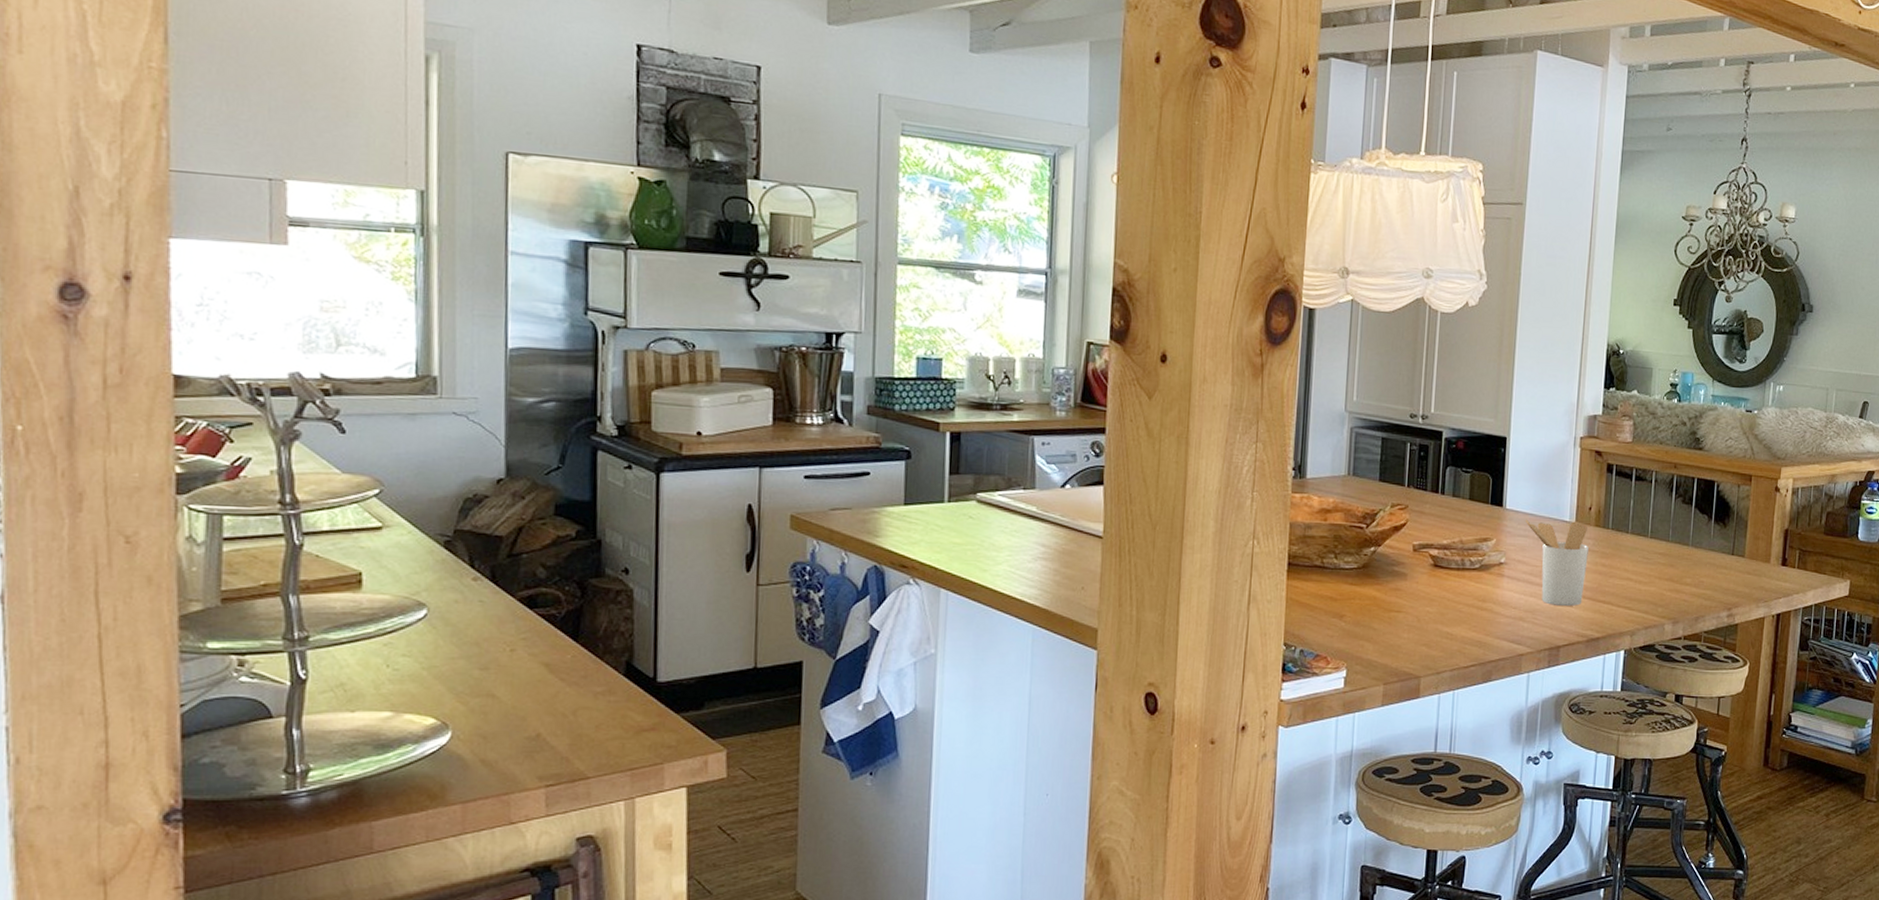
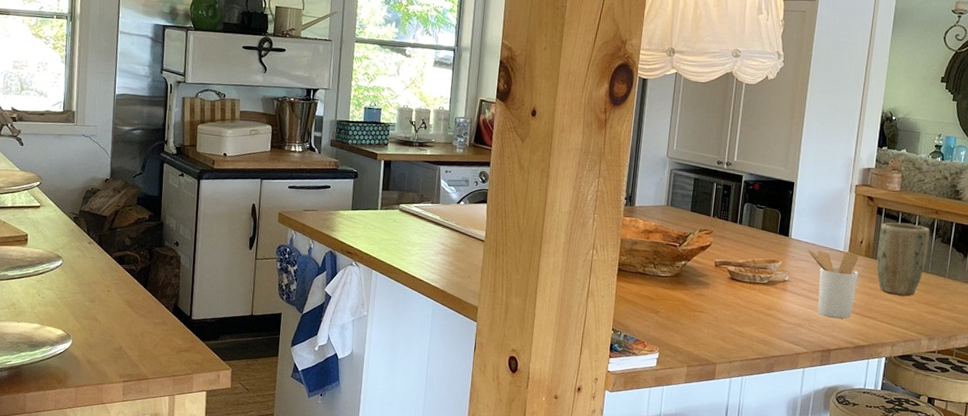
plant pot: none [1609,481,1669,571] -> present [876,222,930,296]

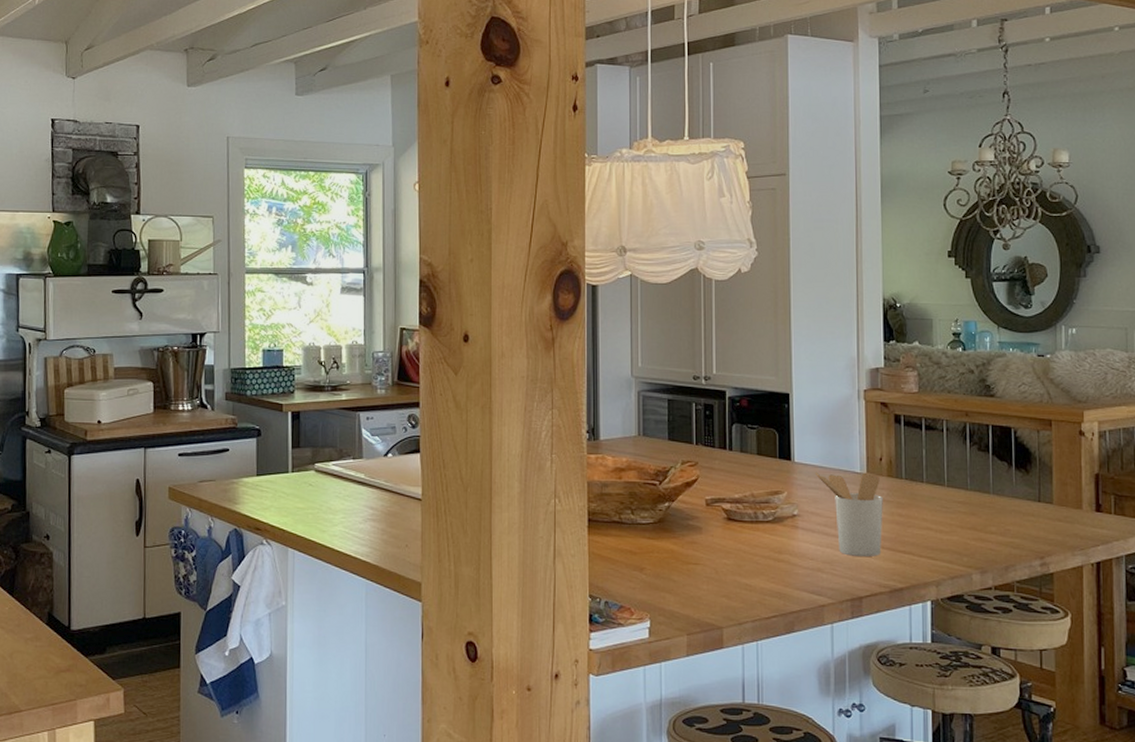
plant pot: present [876,222,930,296] -> none [901,431,964,520]

